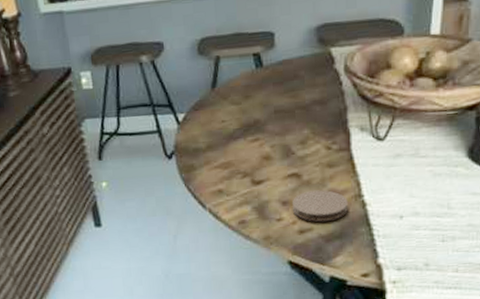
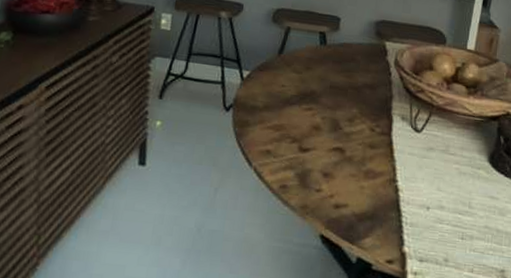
coaster: present [292,190,348,222] -> none [331,167,383,200]

